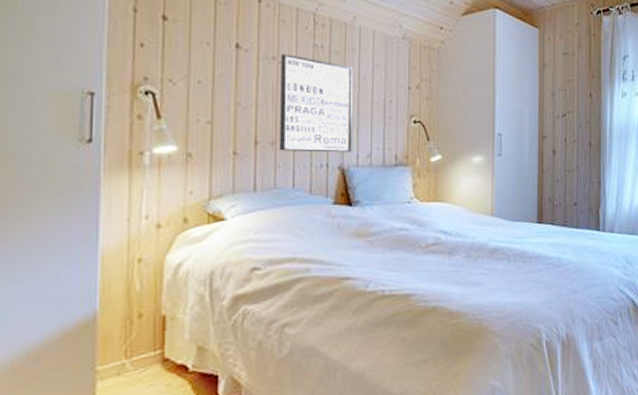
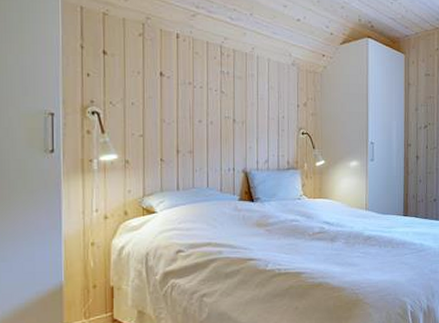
wall art: present [280,53,354,153] -> none [195,79,253,159]

